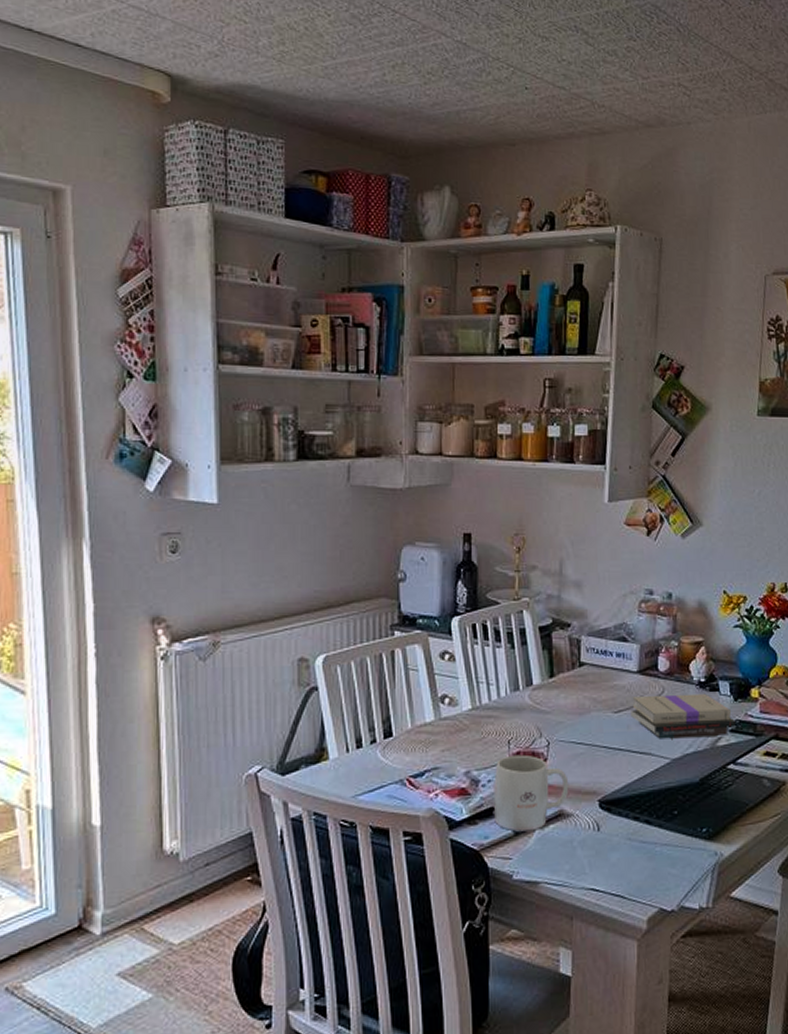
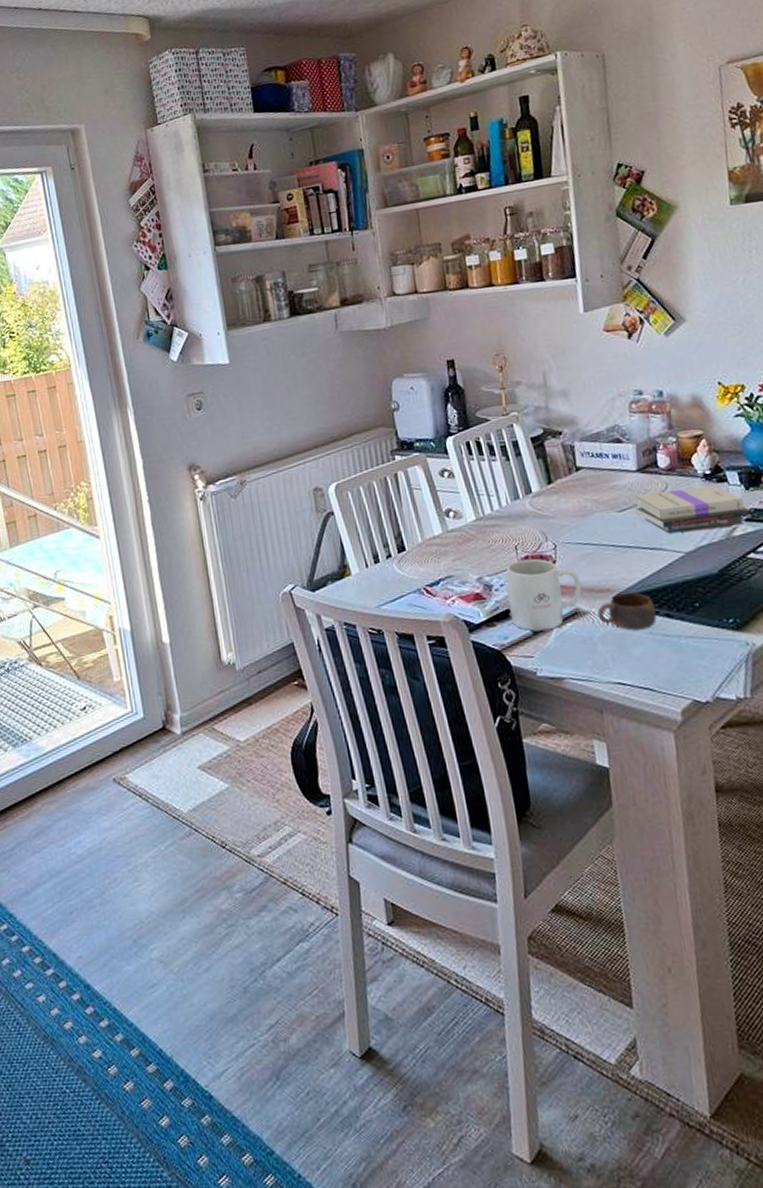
cup: none [580,796,638,836] -> present [597,592,657,631]

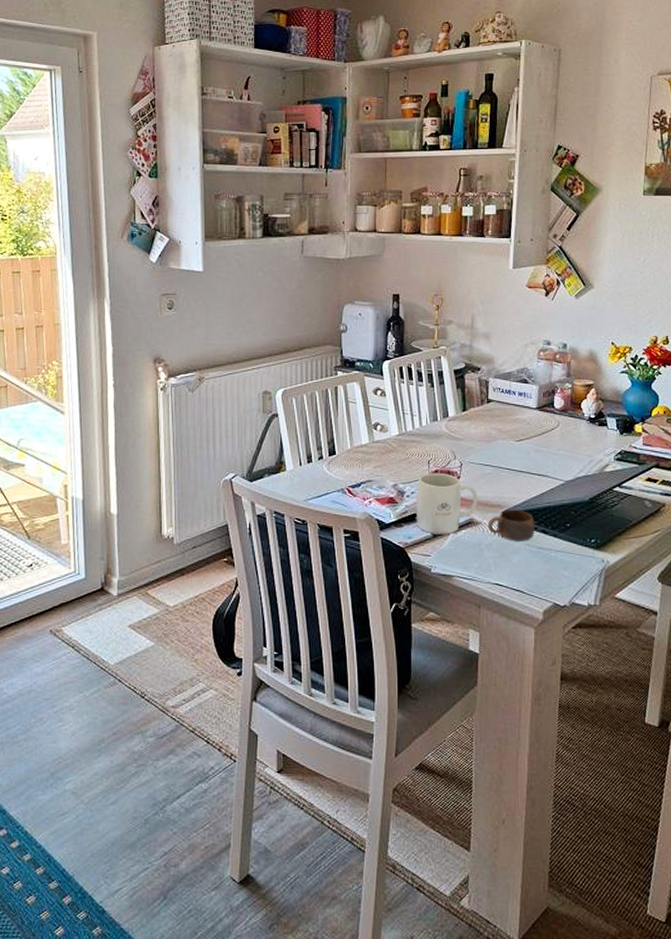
books: present [635,485,751,534] -> none [530,427,621,464]

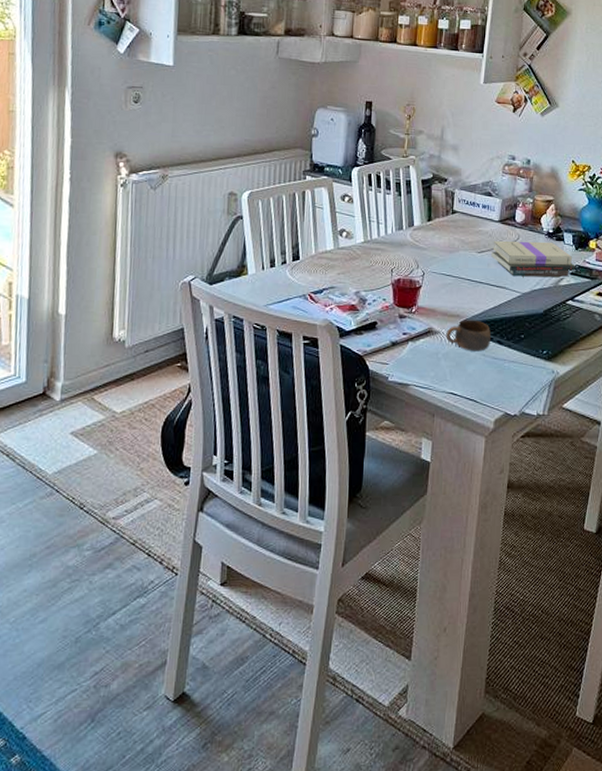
mug: present [416,473,478,534] -> none [376,281,438,343]
books: none [530,427,621,464] -> present [491,241,575,277]

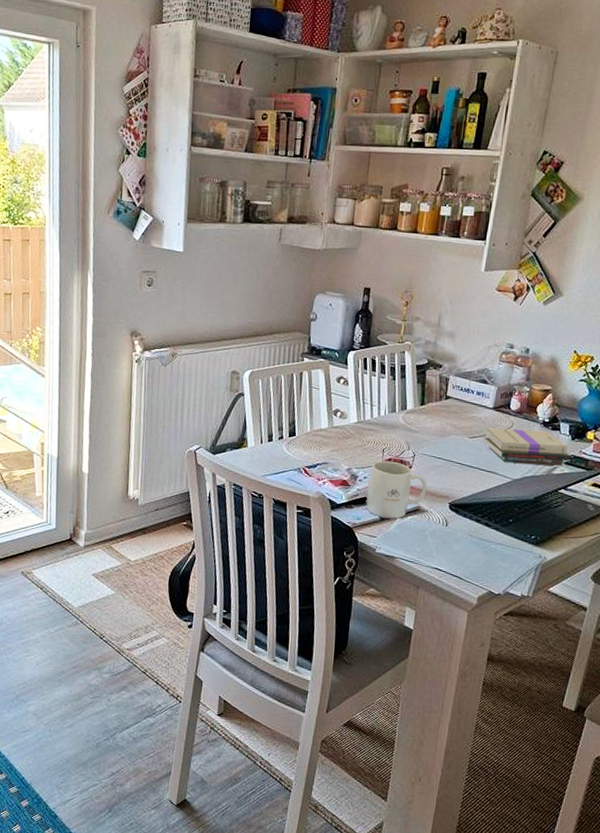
mug: none [376,281,438,343] -> present [366,460,427,519]
cup: present [446,319,492,352] -> none [433,501,479,532]

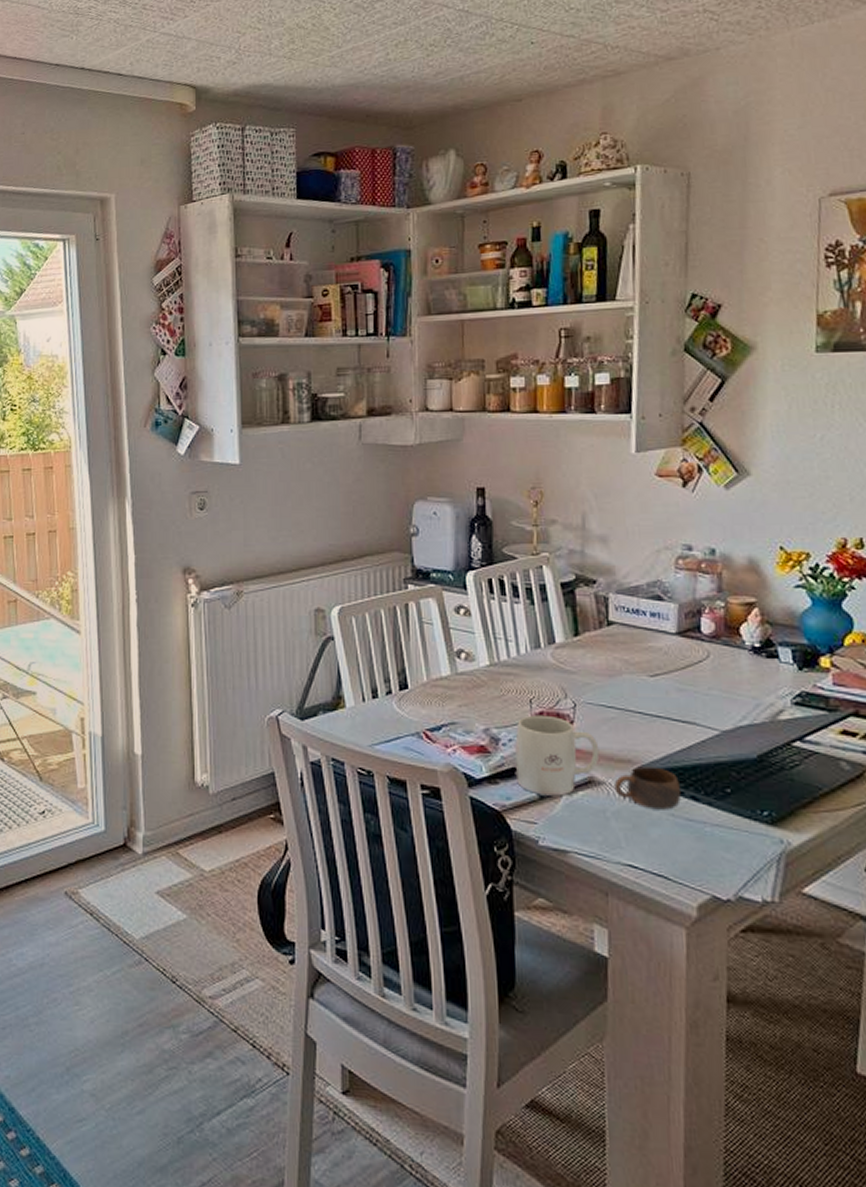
cup: none [433,501,479,532] -> present [614,766,682,810]
books: present [483,427,570,466] -> none [669,659,801,709]

